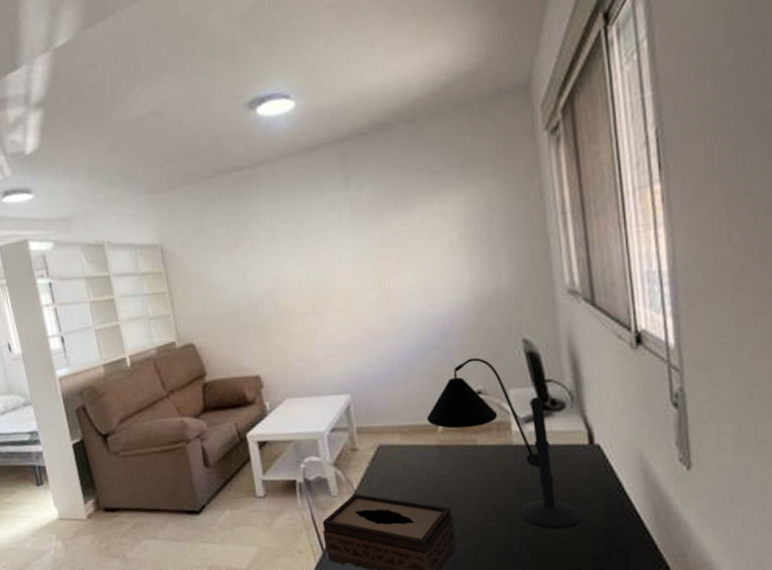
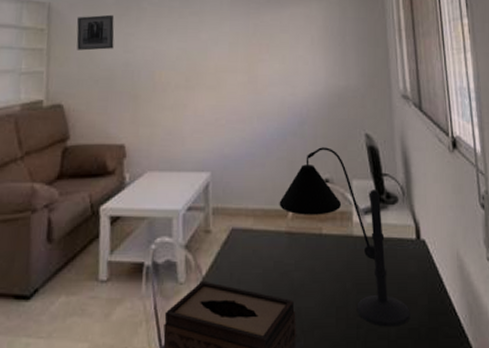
wall art: none [190,247,233,289] -> present [76,14,115,51]

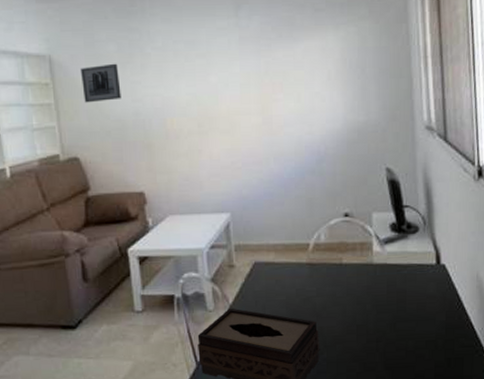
desk lamp: present [279,147,410,327] -> none [299,183,428,340]

